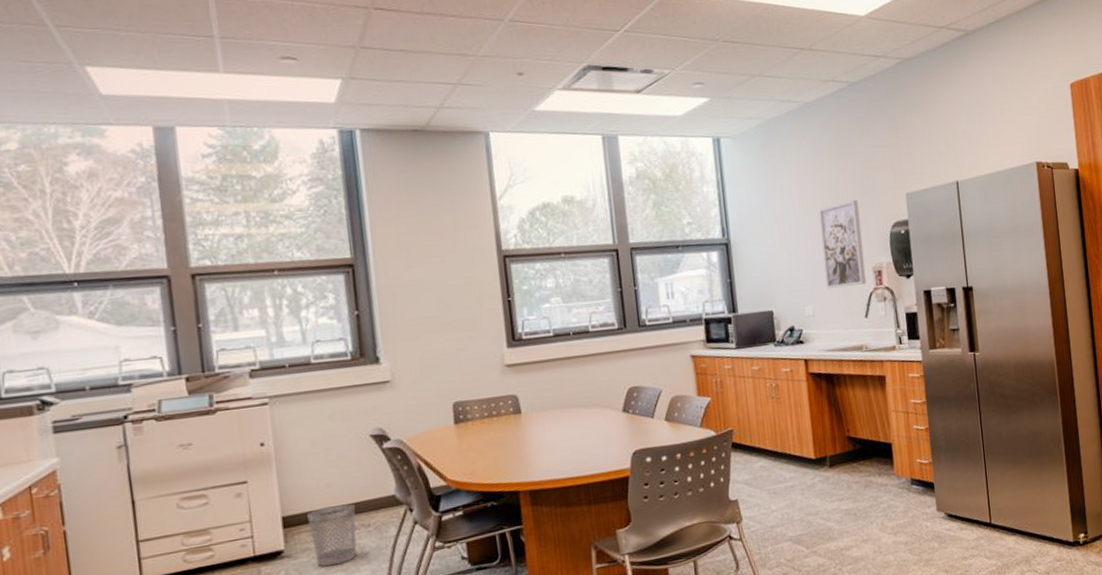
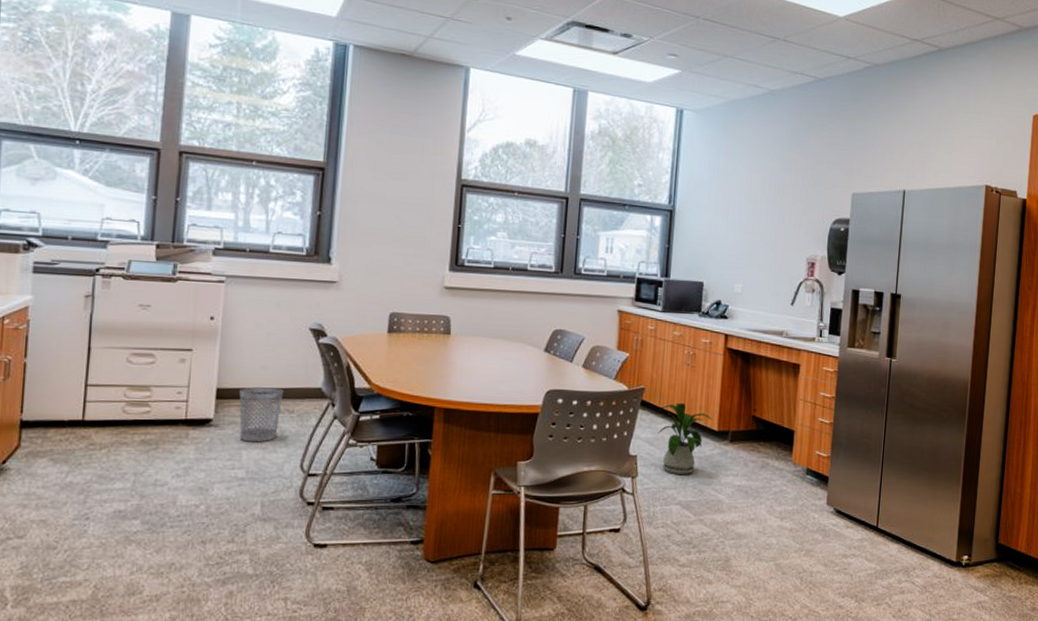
house plant: none [751,437,808,511] -> present [657,402,713,474]
wall art: present [818,199,867,289] -> none [759,190,804,274]

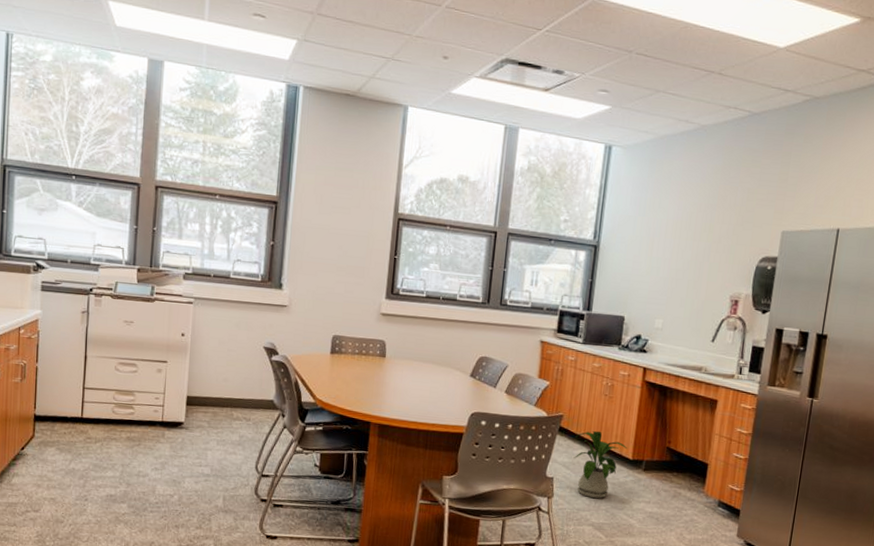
wastebasket: present [239,387,283,442] -> none [205,396,241,445]

